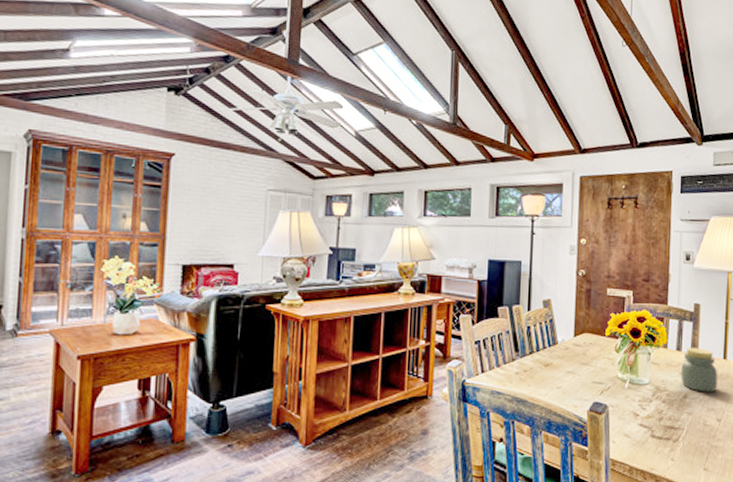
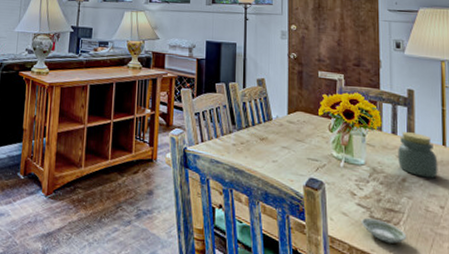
saucer: none [642,437,685,460] -> present [361,217,407,243]

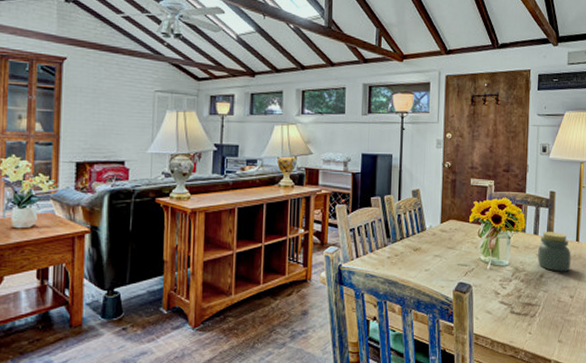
saucer: present [361,217,407,243] -> none [503,313,541,333]

